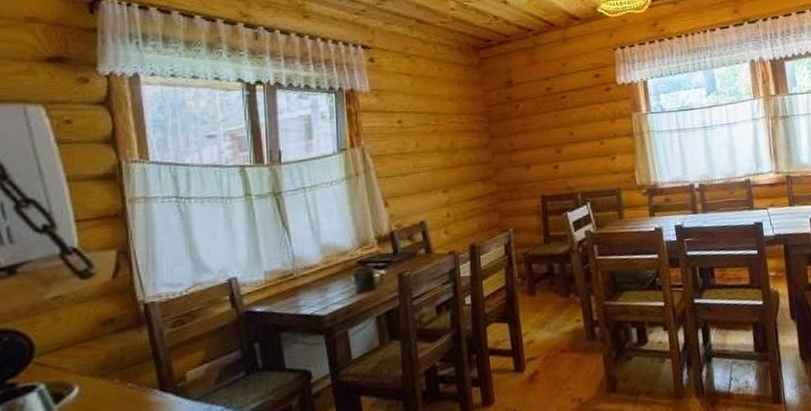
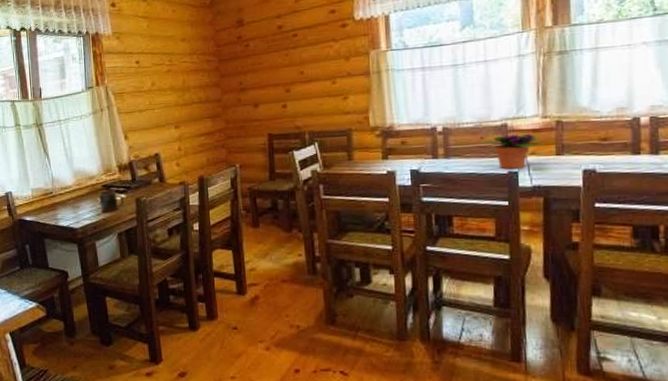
potted flower: none [731,187,781,221] -> present [481,133,546,169]

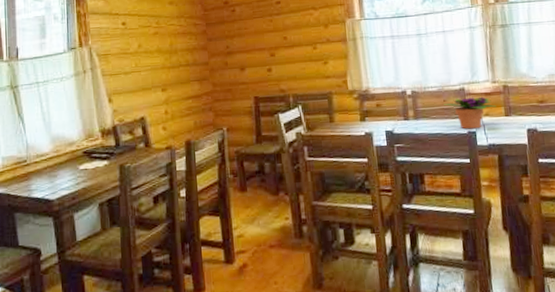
mug: present [99,190,124,213] -> none [79,156,107,181]

